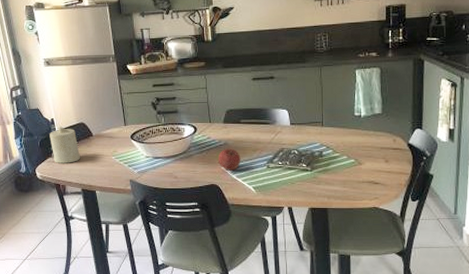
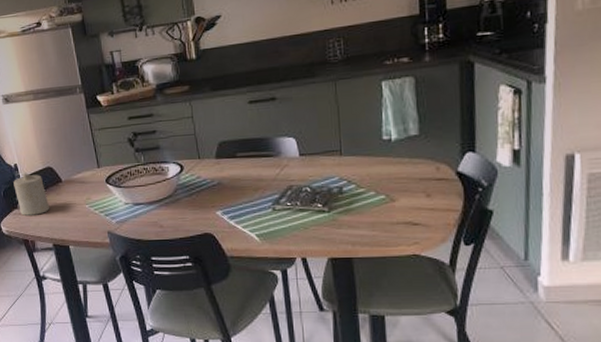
apple: present [219,148,241,171] -> none [212,189,240,216]

